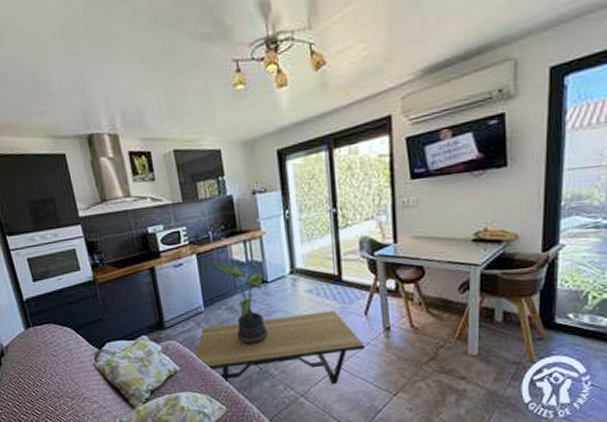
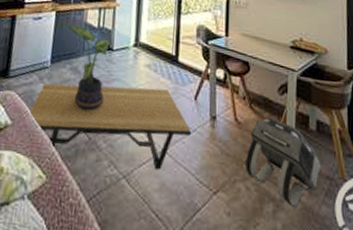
backpack: none [425,316,507,394] -> present [246,115,321,207]

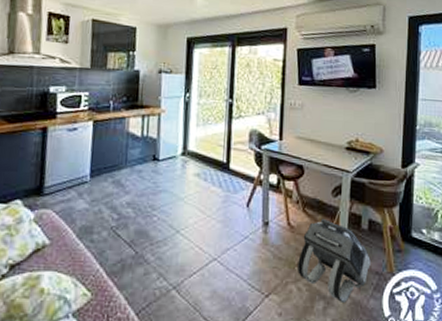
coffee table: present [27,83,191,171] -> none [67,197,243,279]
potted plant: present [67,25,112,111] -> none [106,136,157,225]

